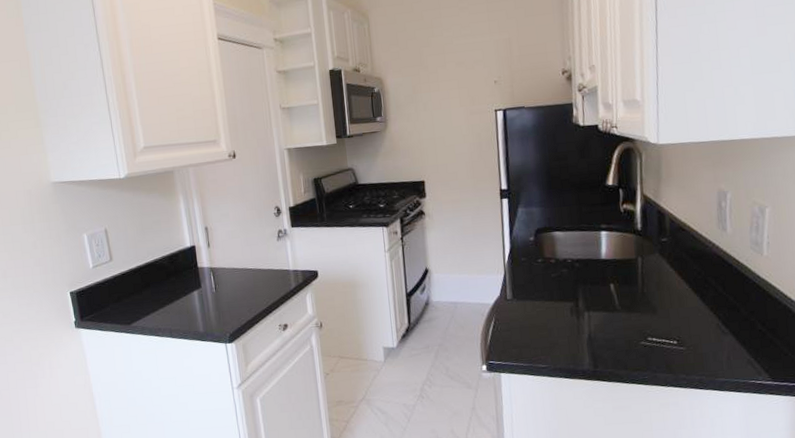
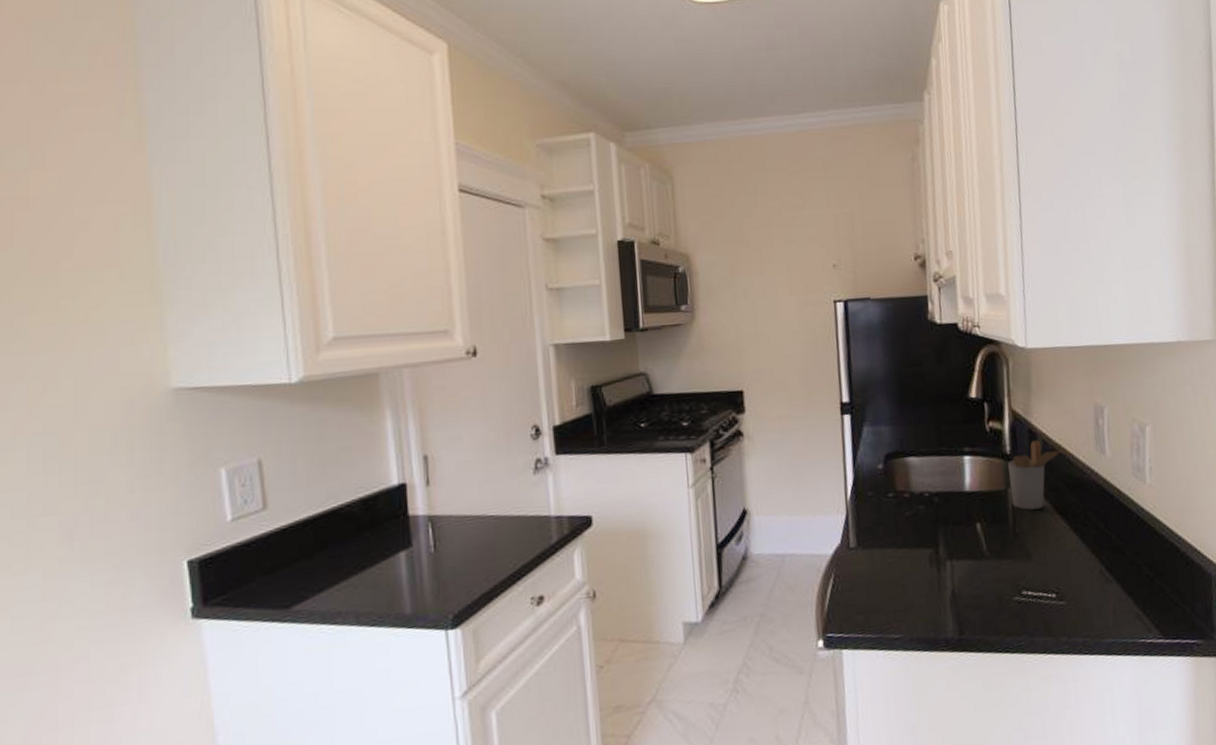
utensil holder: none [639,219,688,275] -> present [1008,440,1064,510]

